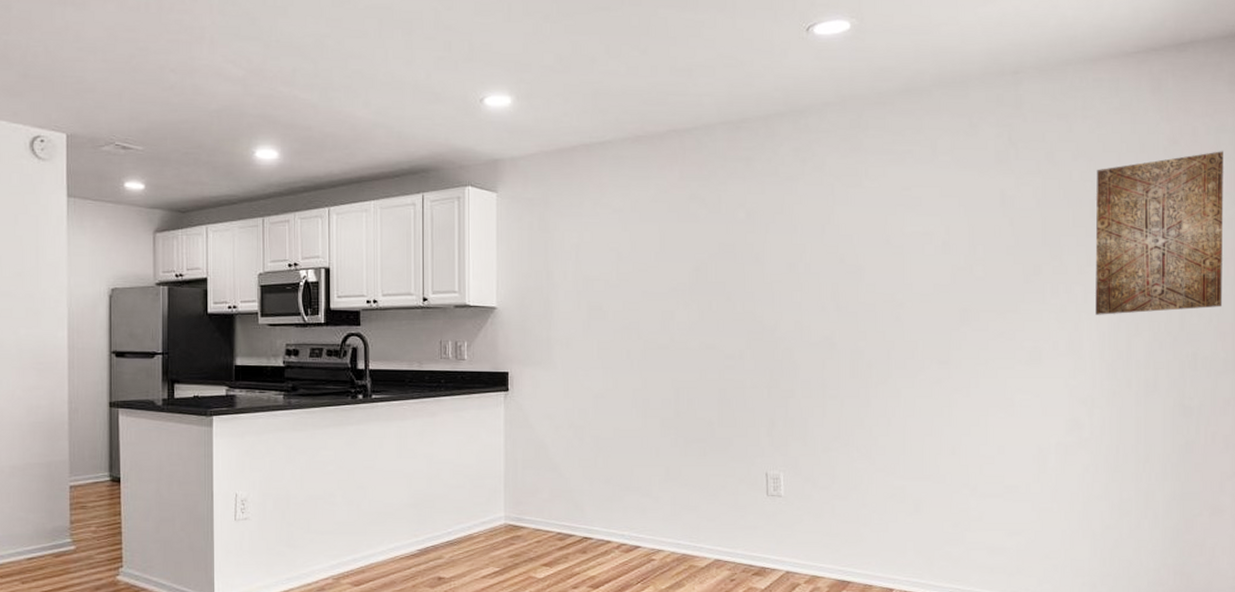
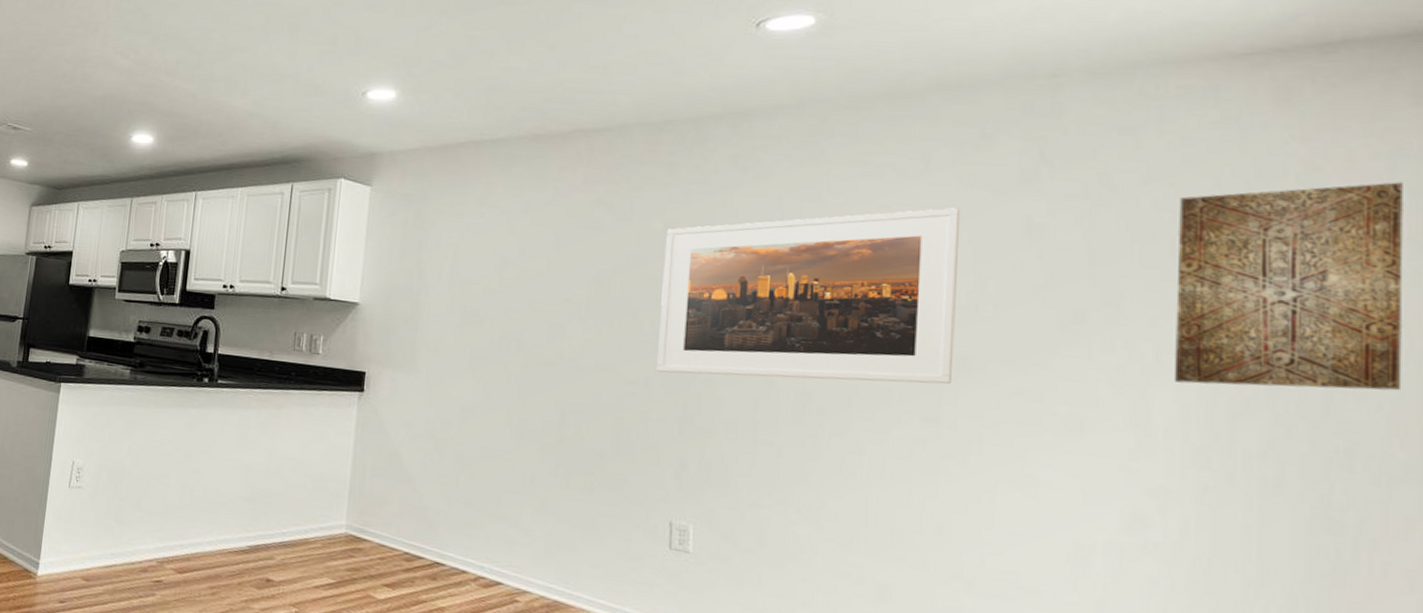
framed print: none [748,187,958,345] -> present [657,207,961,385]

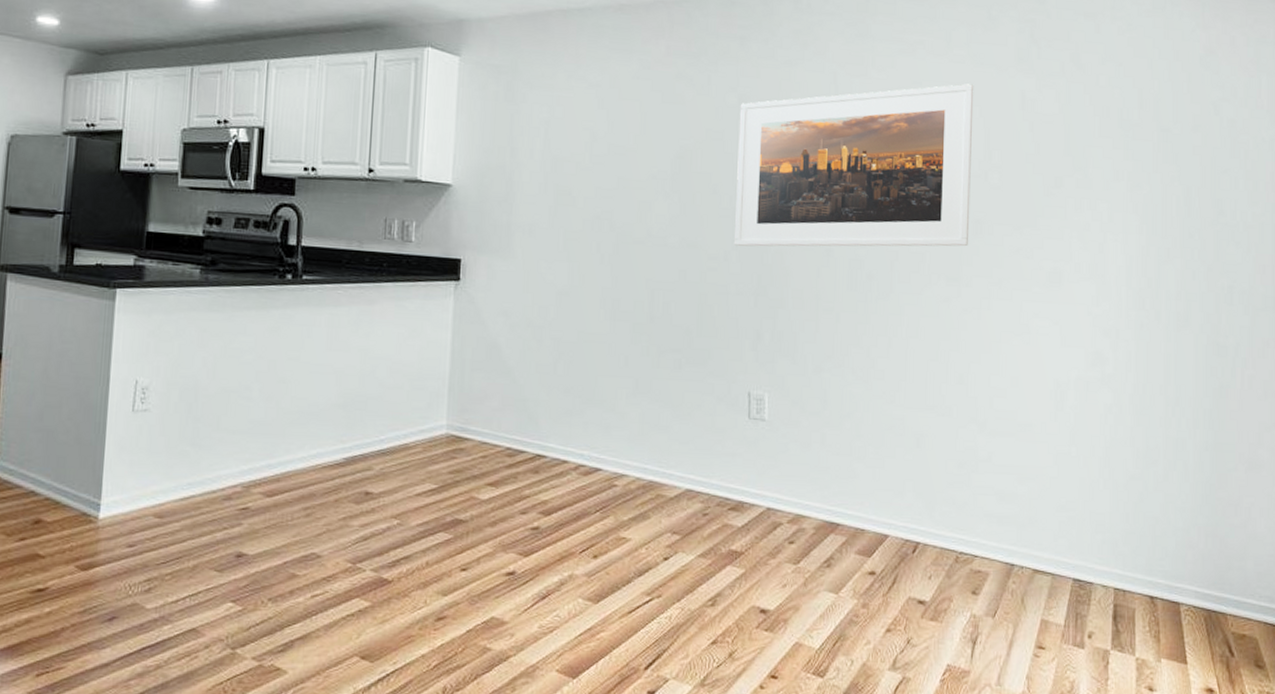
wall art: present [1175,182,1403,391] -> none [1122,64,1264,237]

